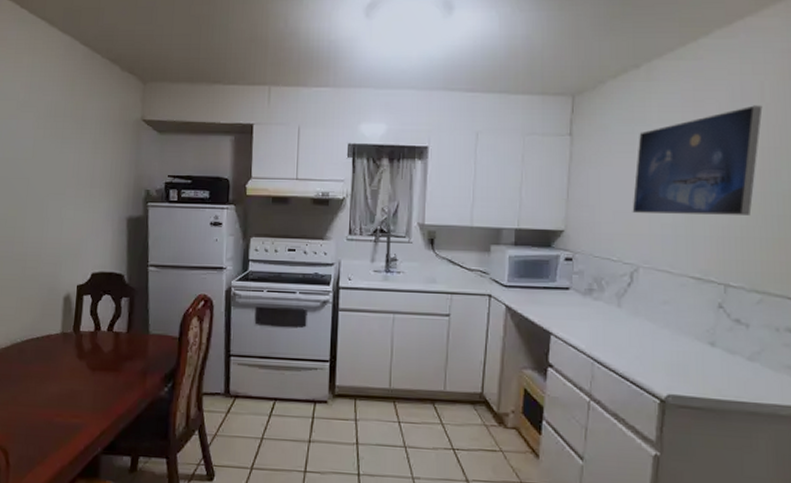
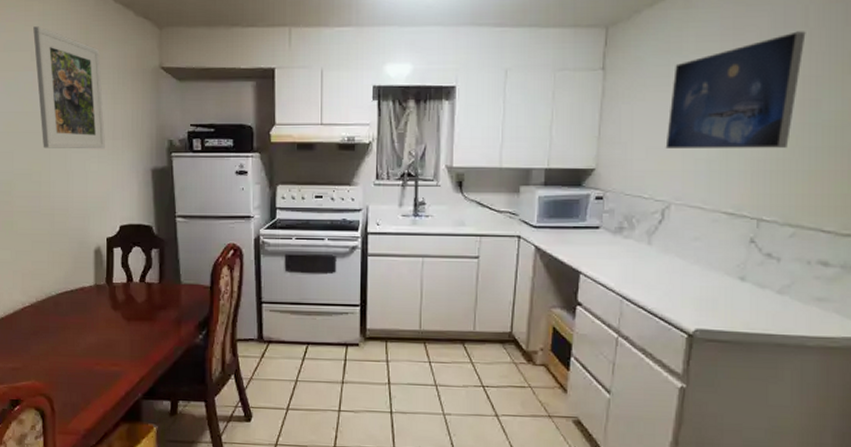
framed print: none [20,77,84,197] -> present [33,26,105,149]

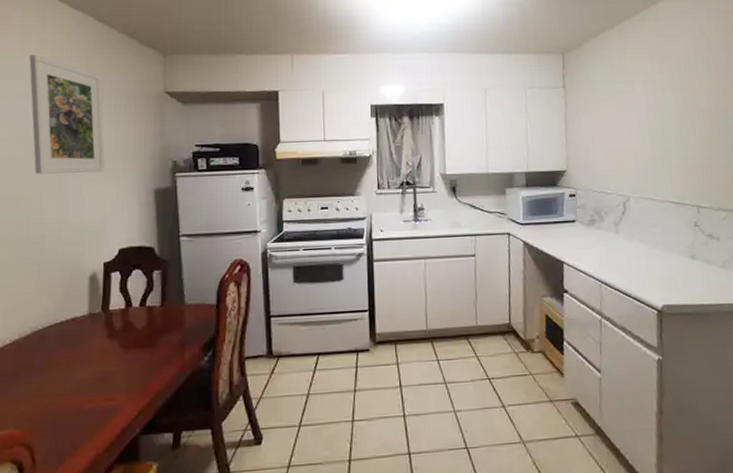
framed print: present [665,31,806,148] -> none [618,56,711,151]

